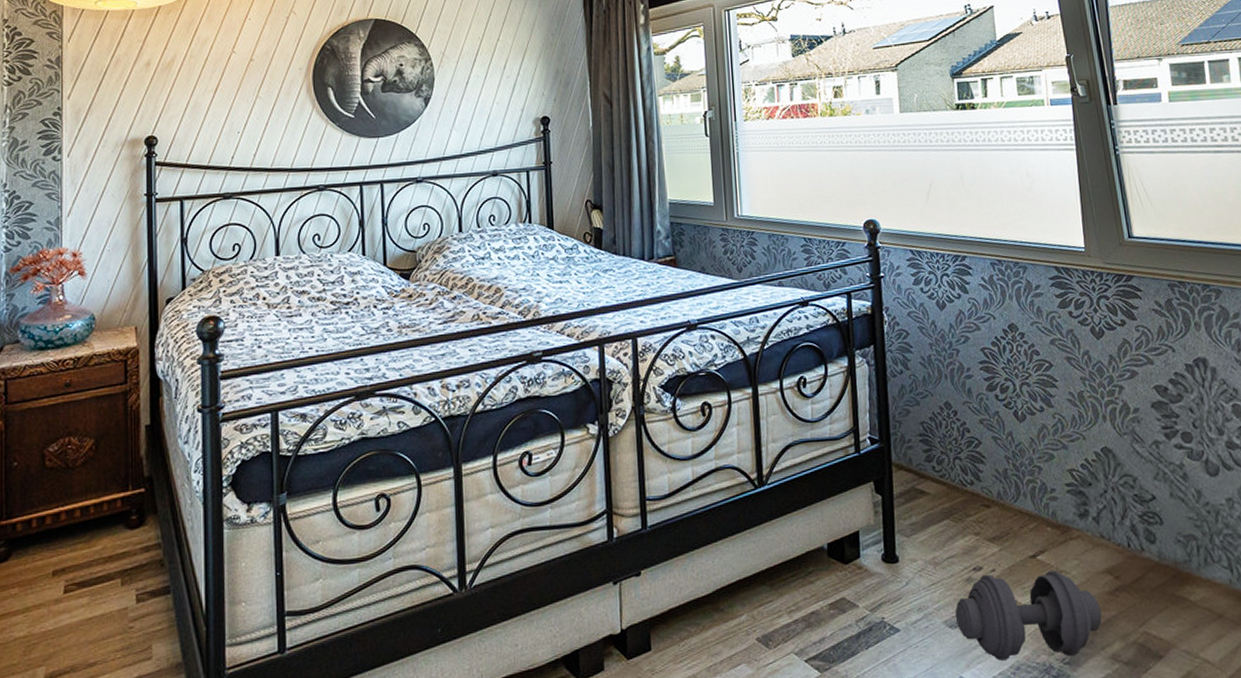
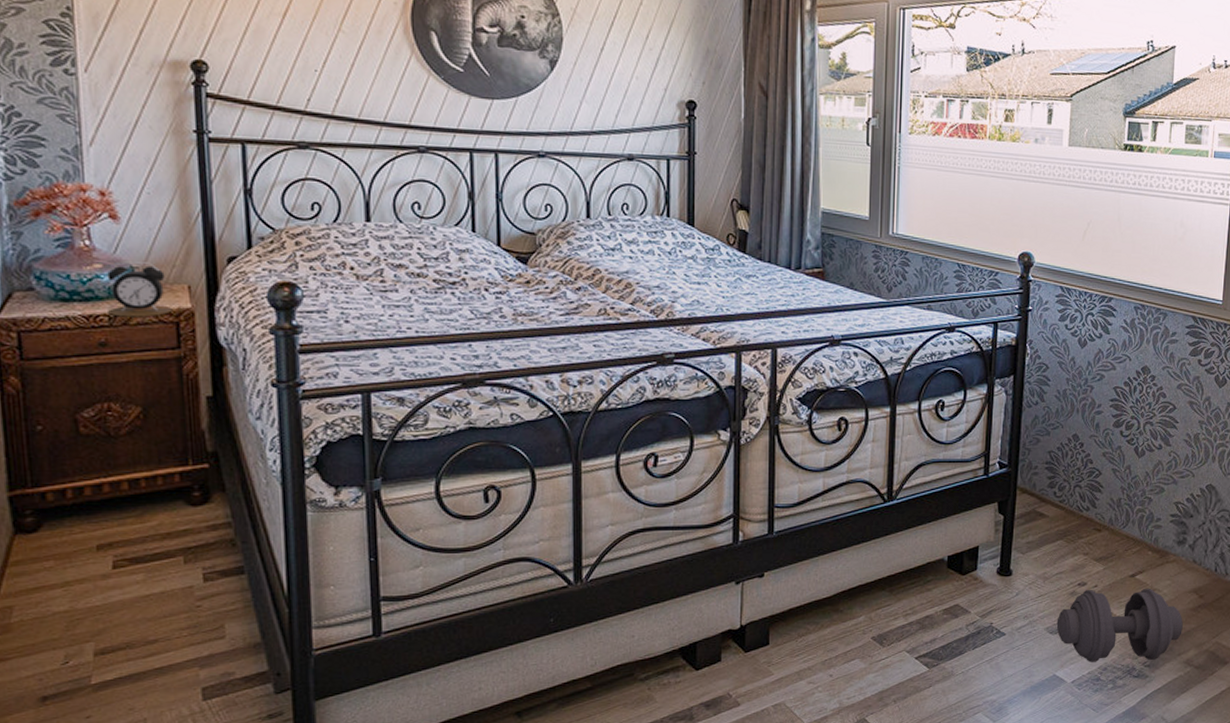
alarm clock: none [73,309,123,360] -> present [107,261,173,318]

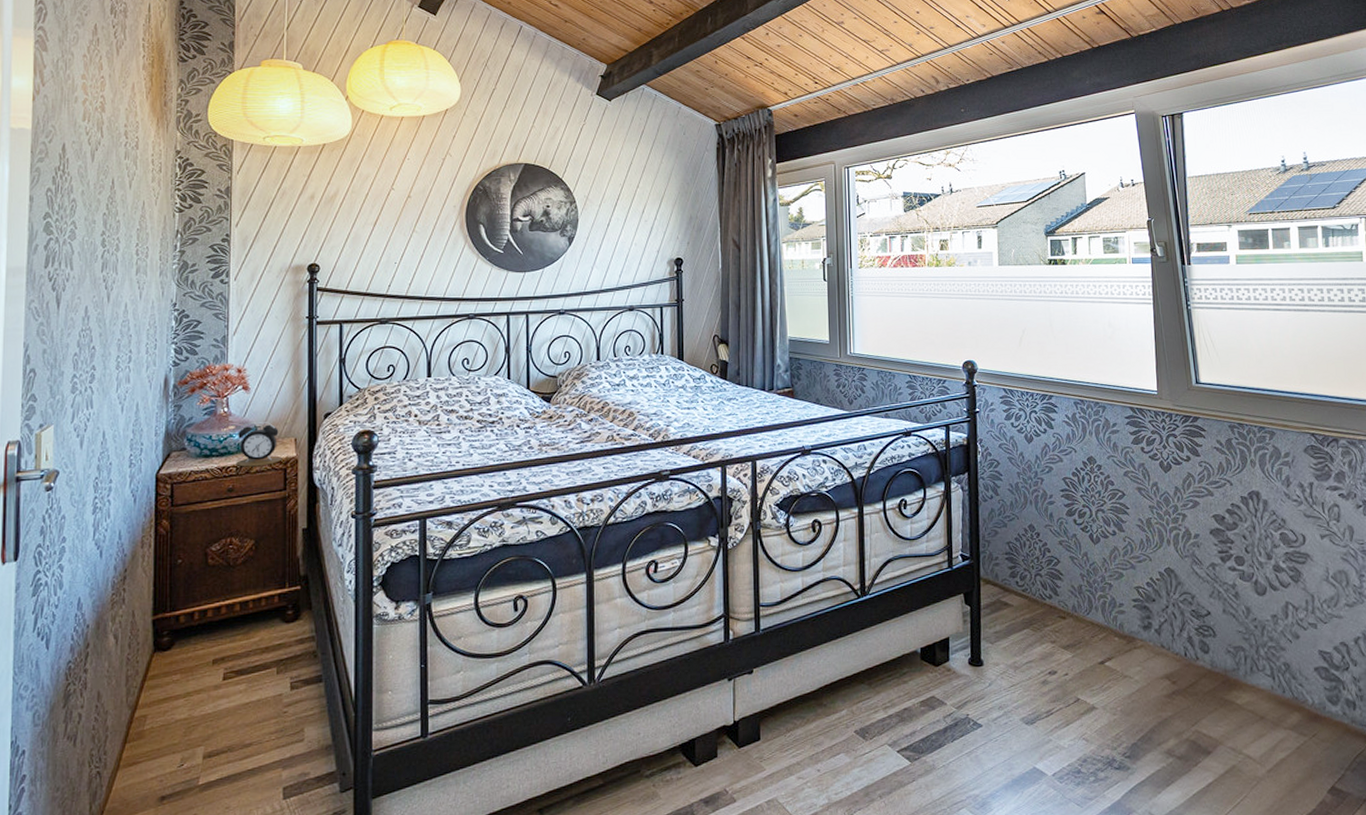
dumbbell: present [1056,589,1183,662] -> none [1031,675,1159,754]

